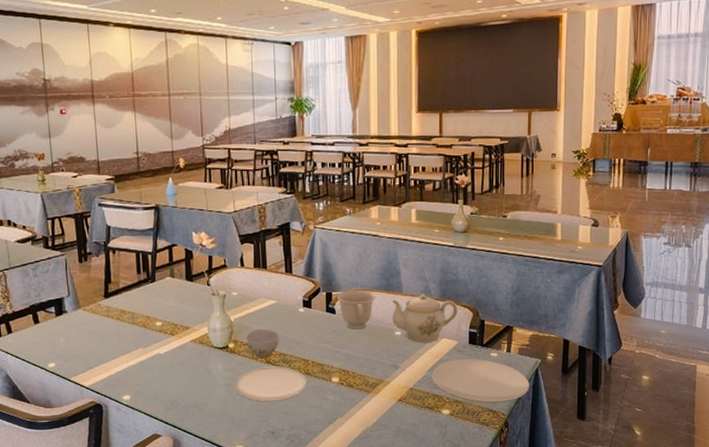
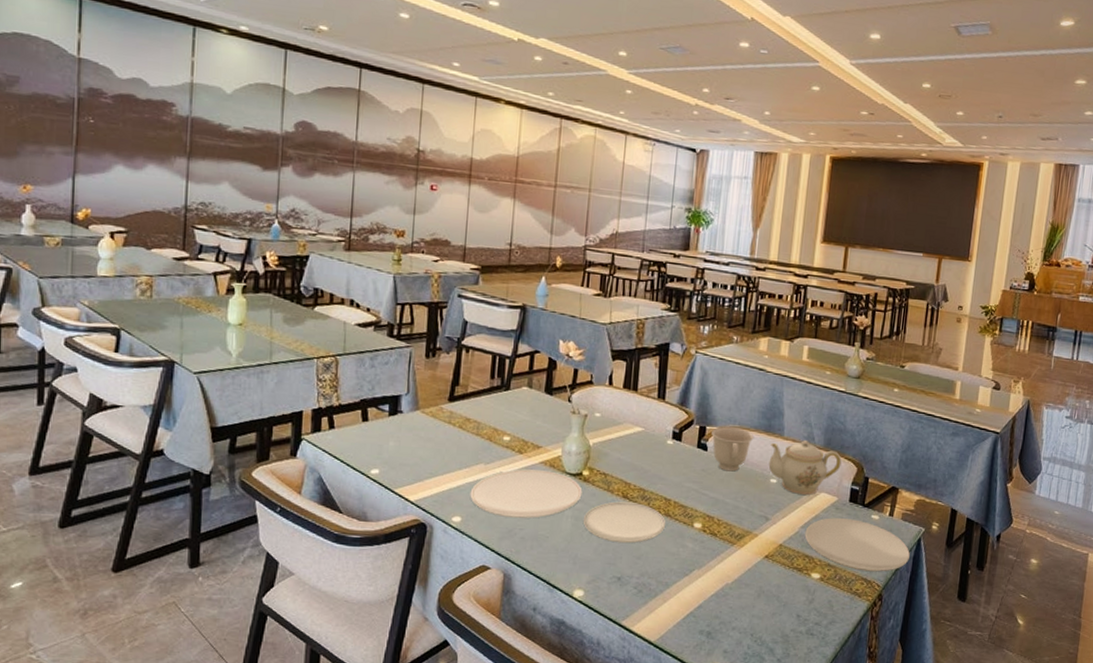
plate: none [134,347,231,391] -> present [470,469,583,519]
teacup: present [246,328,280,358] -> none [603,457,642,492]

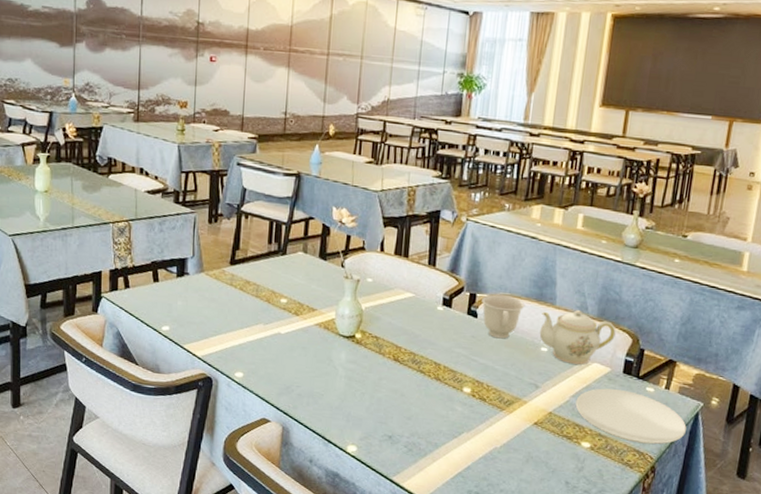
plate: present [470,469,583,519] -> none [251,330,355,377]
plate: present [583,501,666,544] -> none [355,364,436,405]

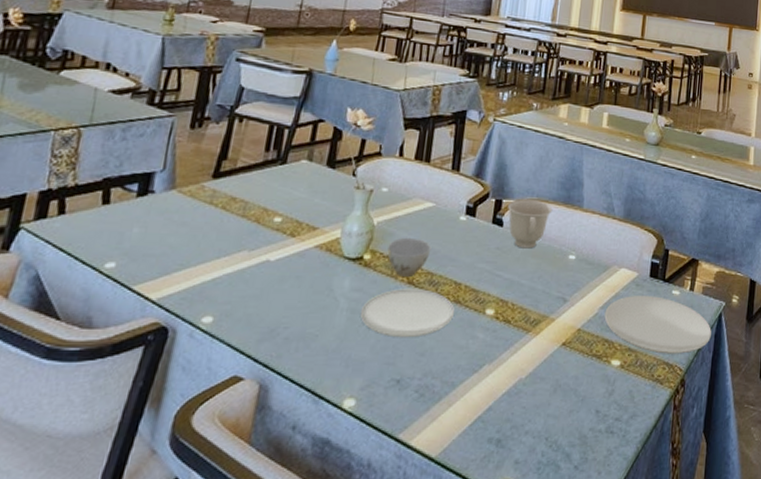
plate: none [355,364,436,405] -> present [360,289,455,338]
teacup: none [375,322,413,355] -> present [387,237,431,277]
teapot: present [539,310,616,365] -> none [567,212,642,271]

